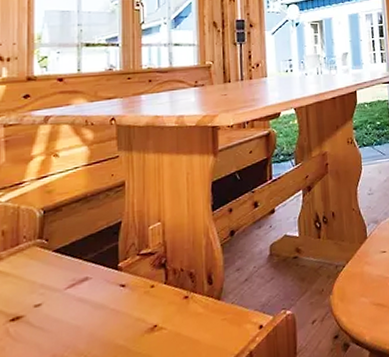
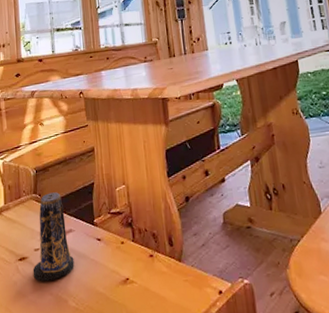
candle: none [29,235,88,343] -> present [32,192,74,282]

